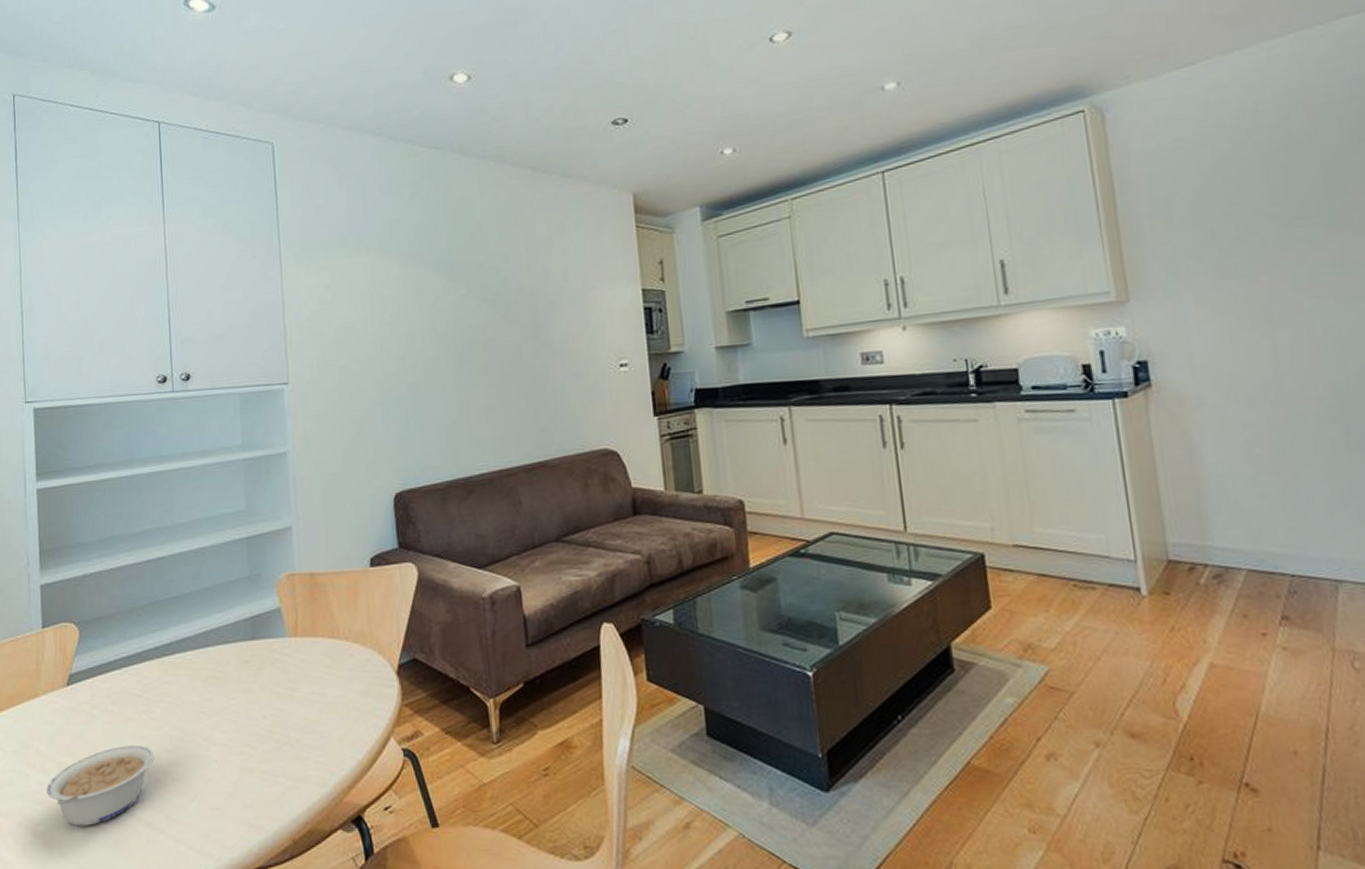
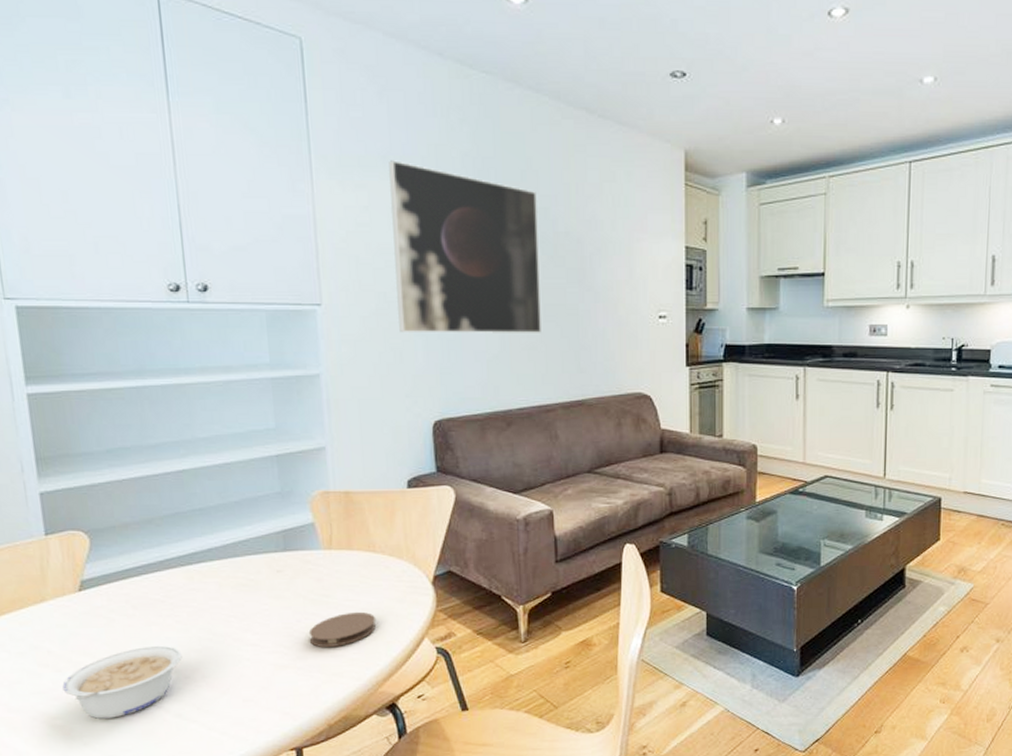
coaster: none [274,706,342,749] -> present [308,611,377,648]
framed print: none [349,239,499,404] -> present [389,160,541,333]

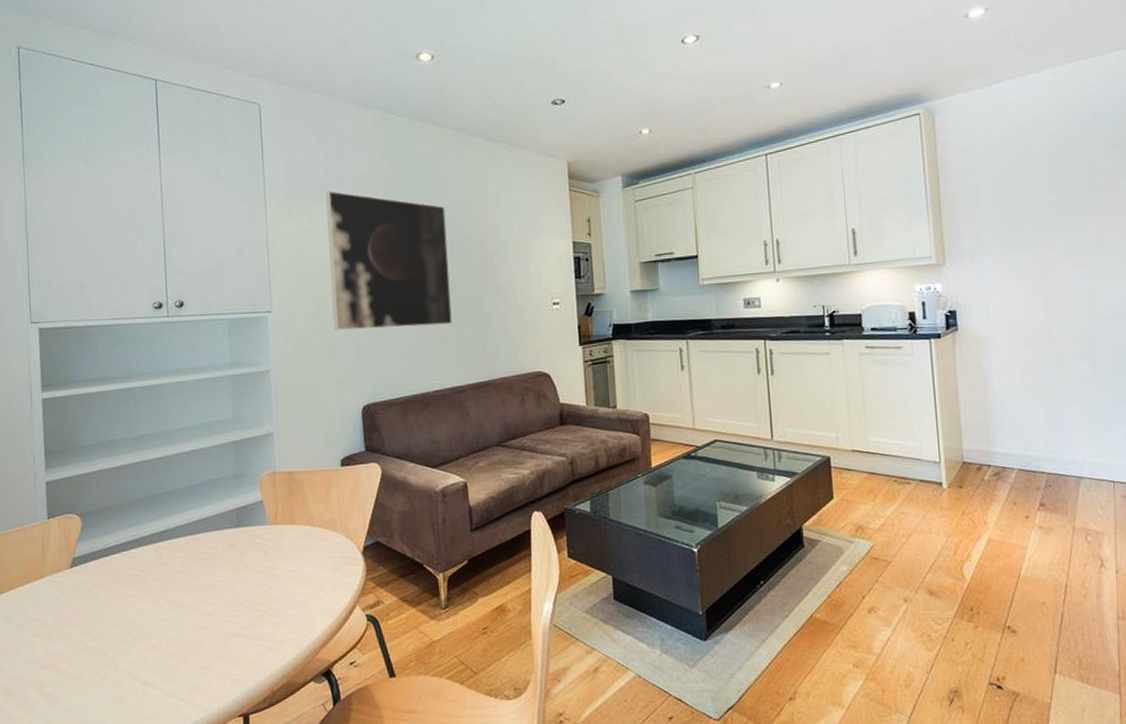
legume: present [62,645,182,719] -> none [52,616,150,686]
coaster: present [308,611,377,648] -> none [256,582,315,617]

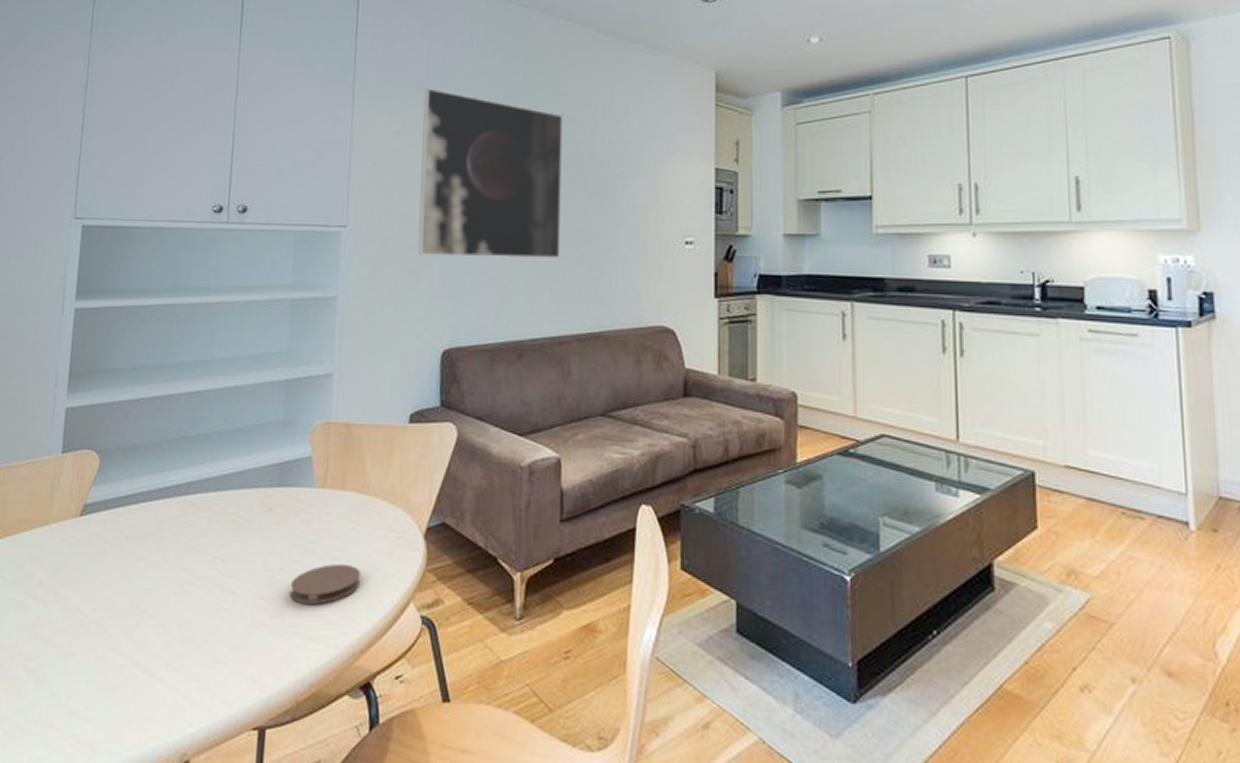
coaster: none [256,582,315,617] -> present [289,563,361,605]

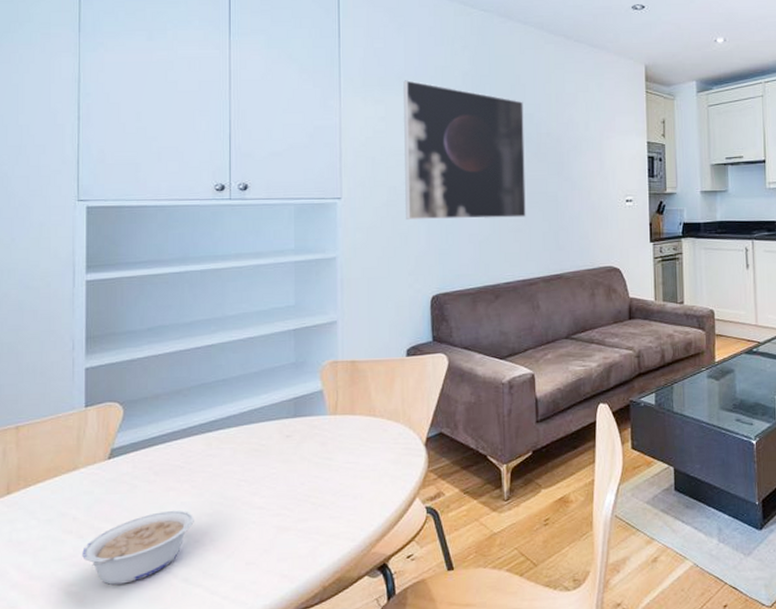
legume: none [44,584,162,667] -> present [82,510,194,585]
coaster: present [289,563,361,605] -> none [310,473,373,510]

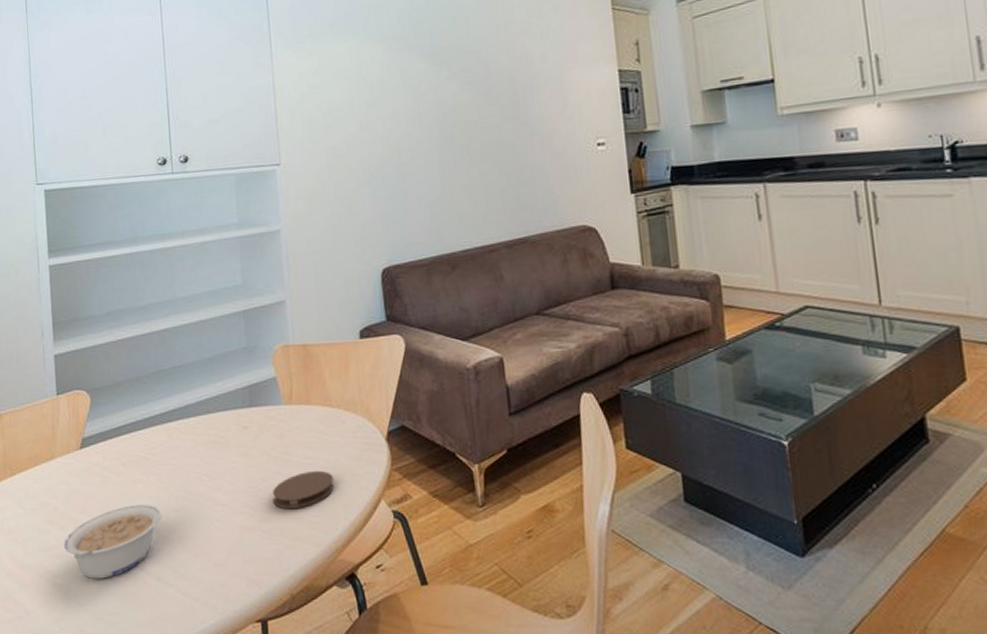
coaster: none [310,473,373,510] -> present [272,470,335,510]
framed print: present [403,80,526,220] -> none [335,25,480,184]

